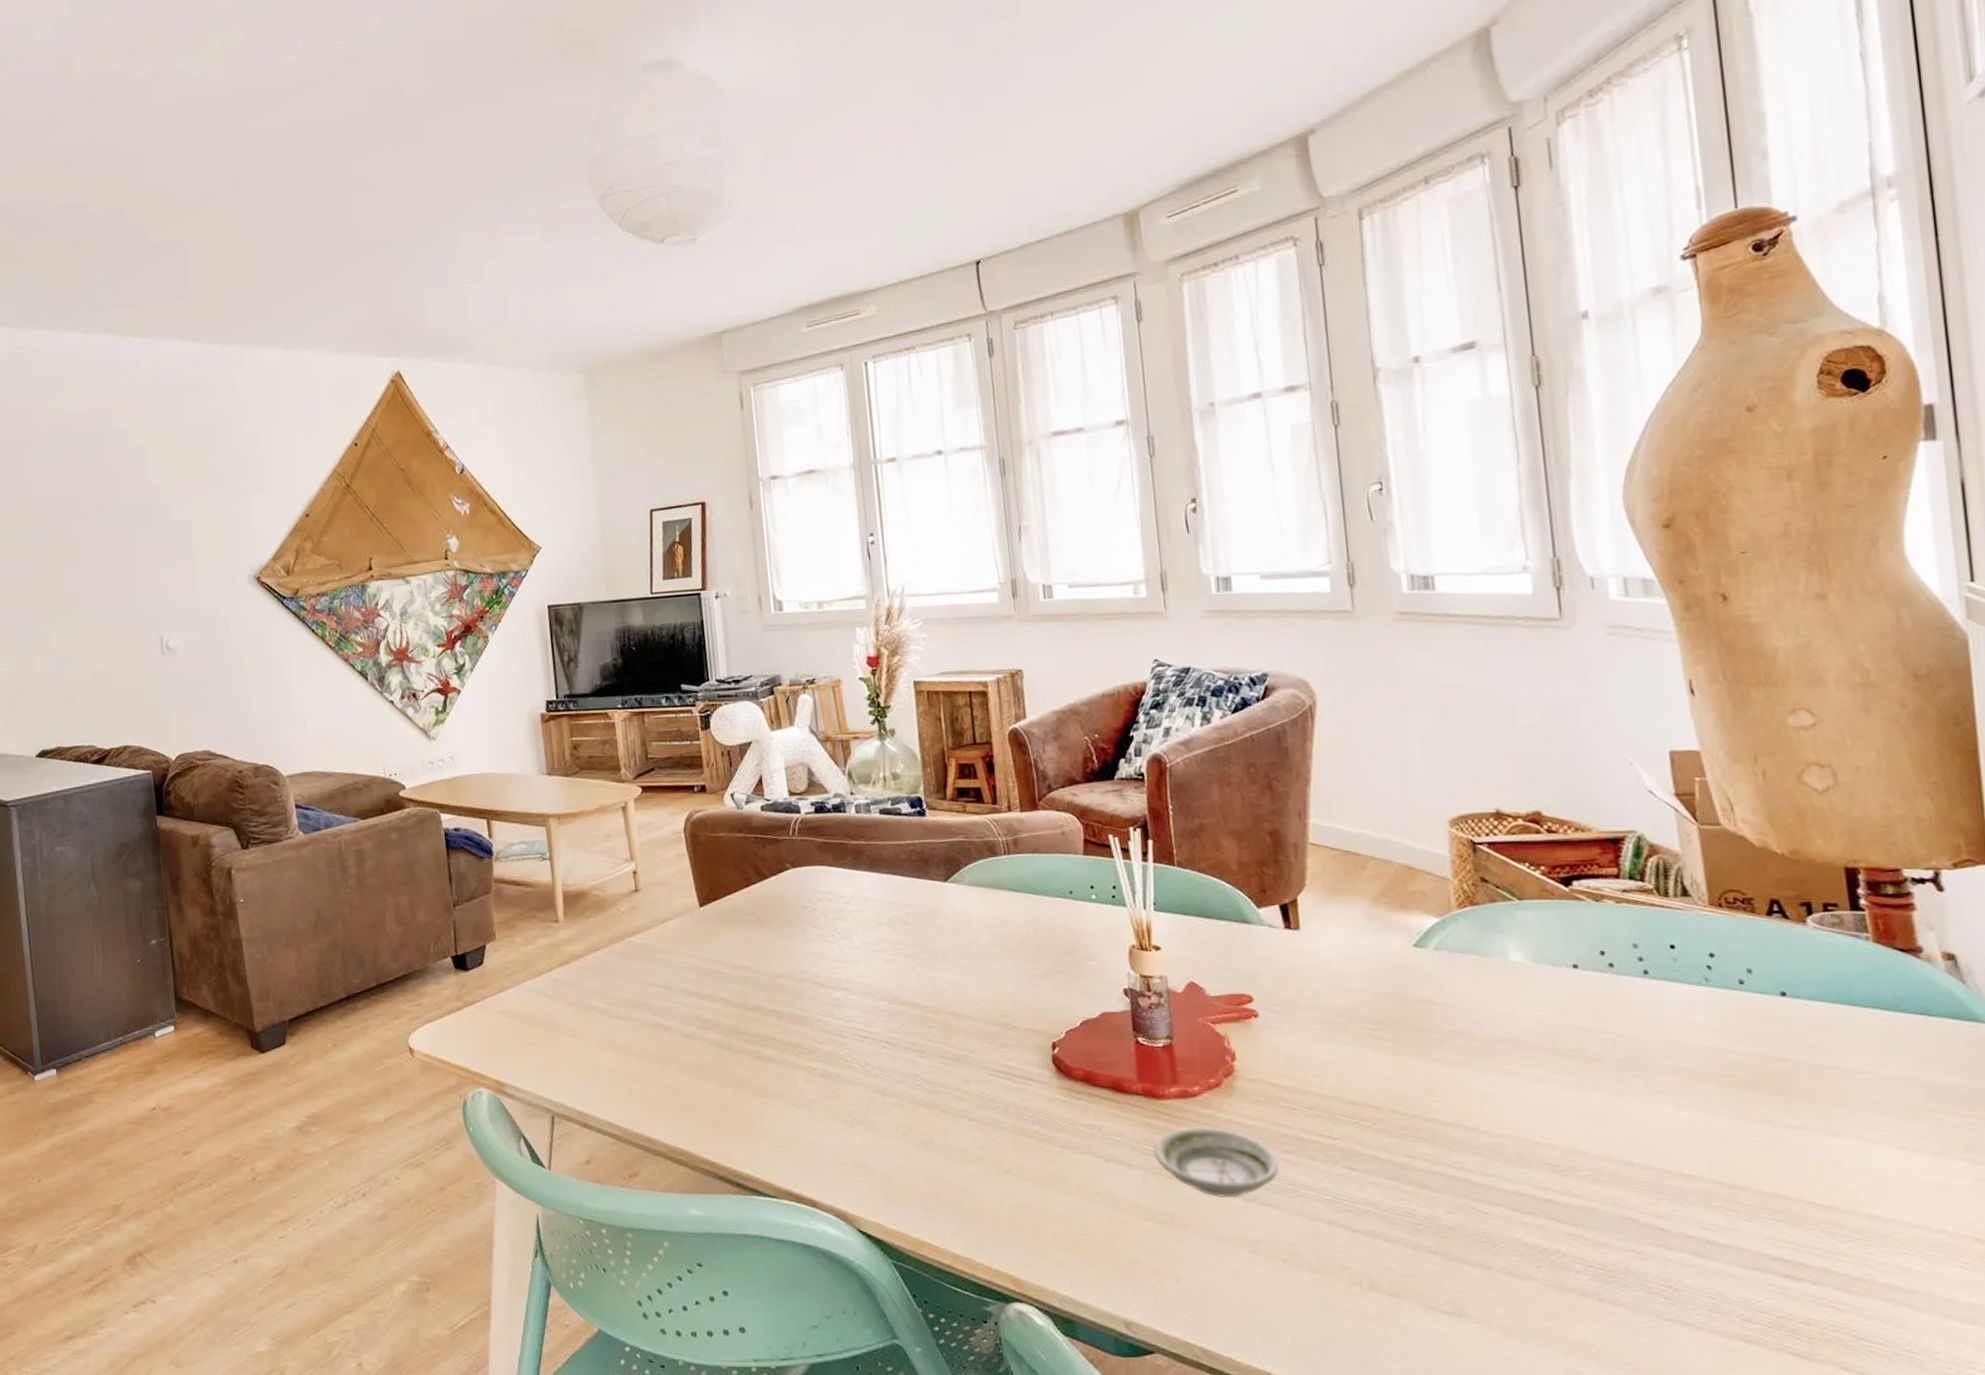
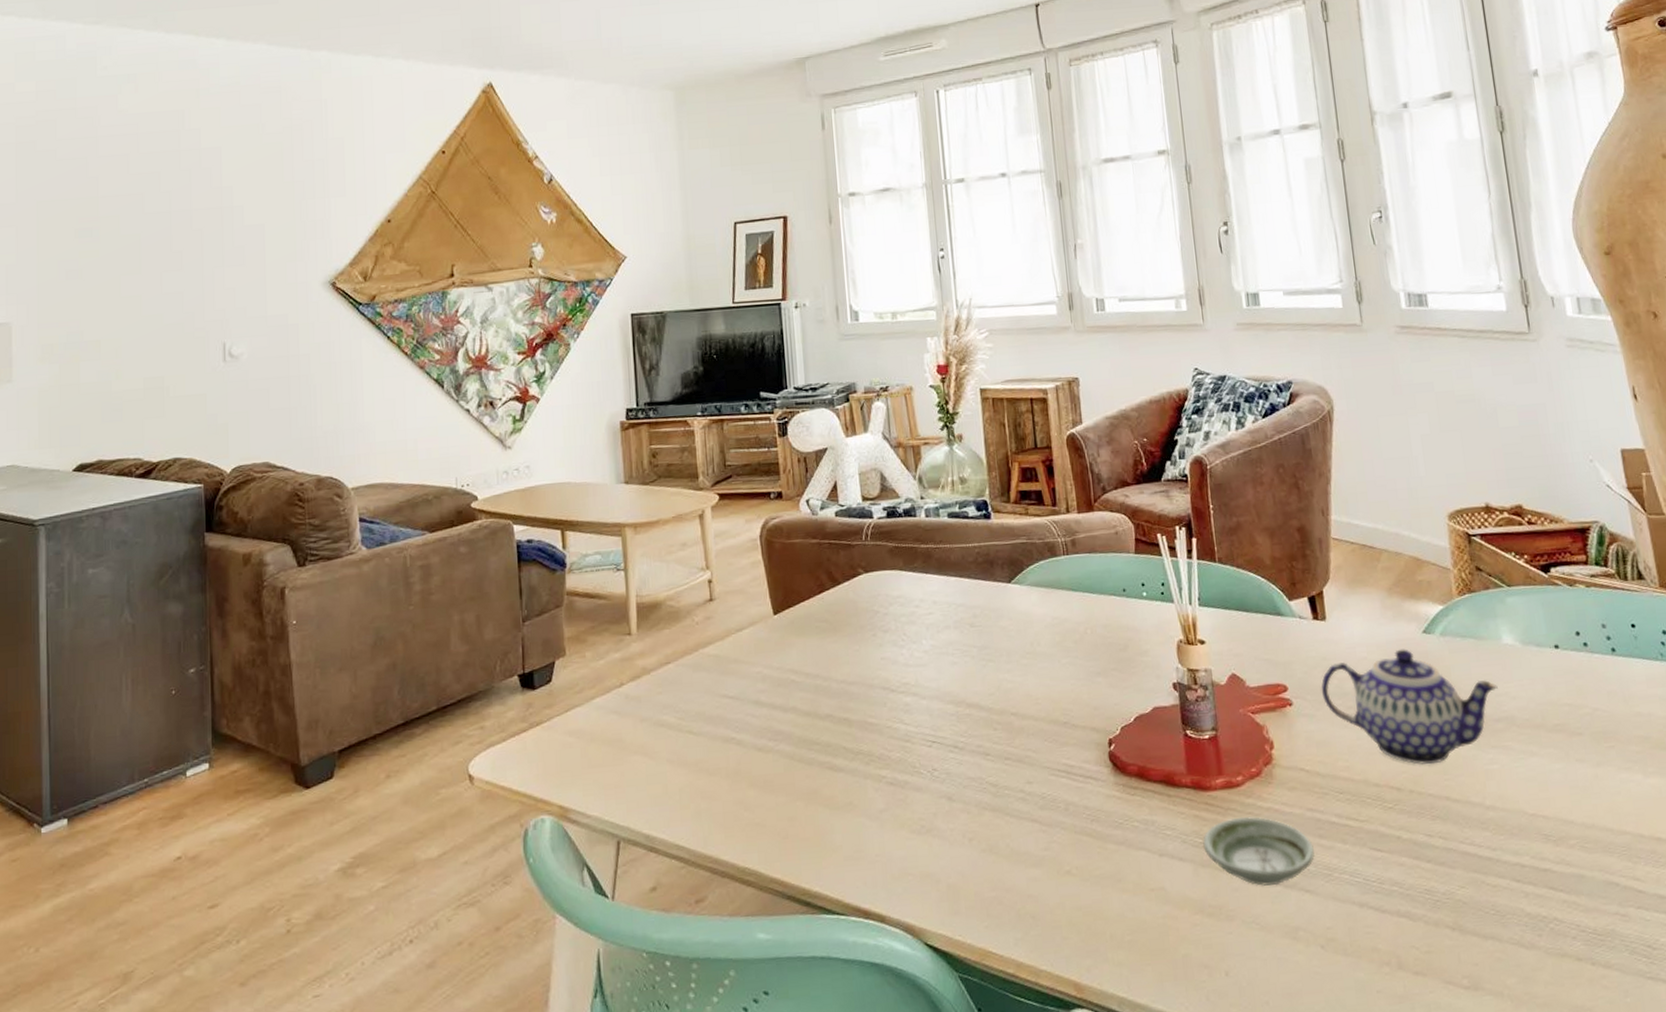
teapot: none [1291,963,1501,1085] -> present [1321,649,1498,765]

